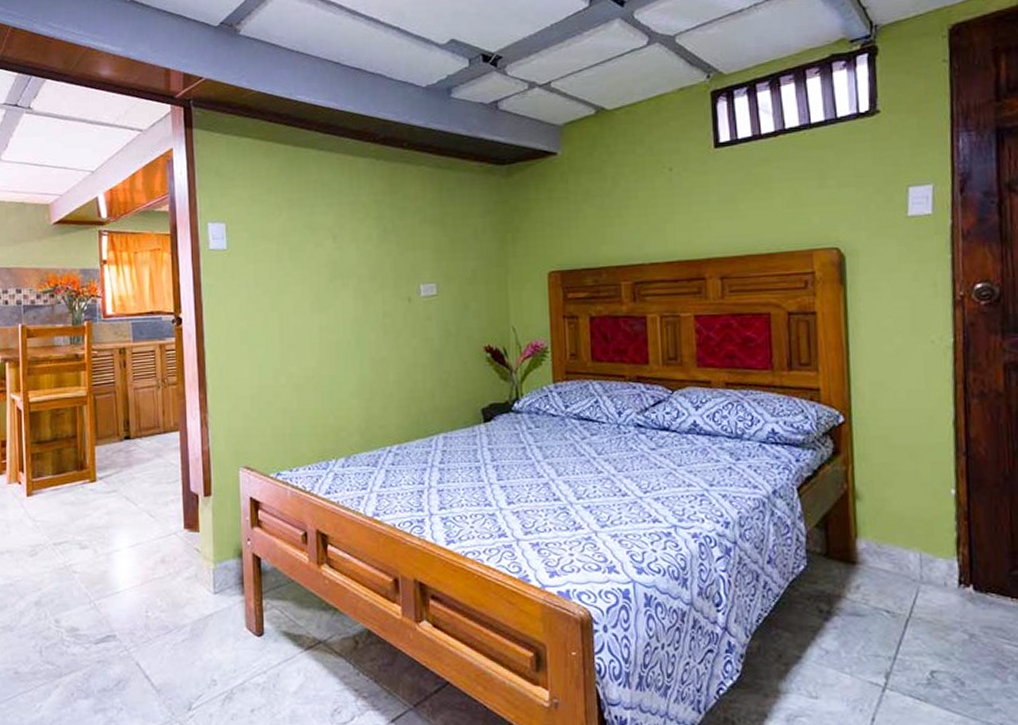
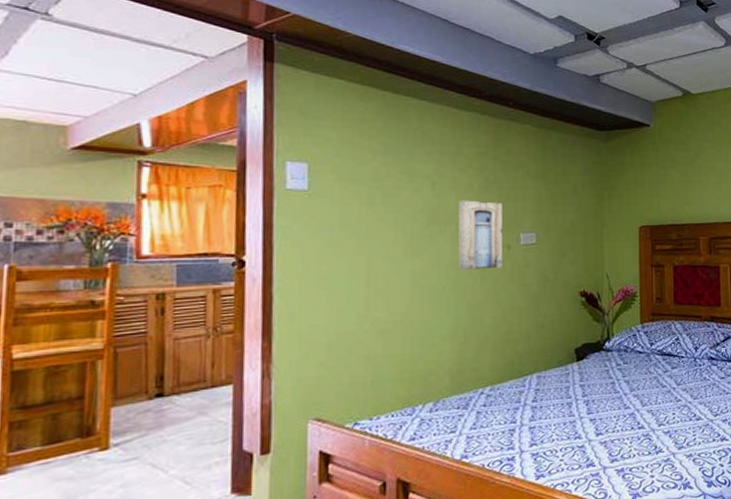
wall art: none [359,251,404,324] -> present [458,200,502,270]

